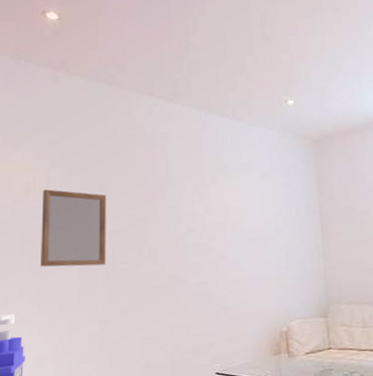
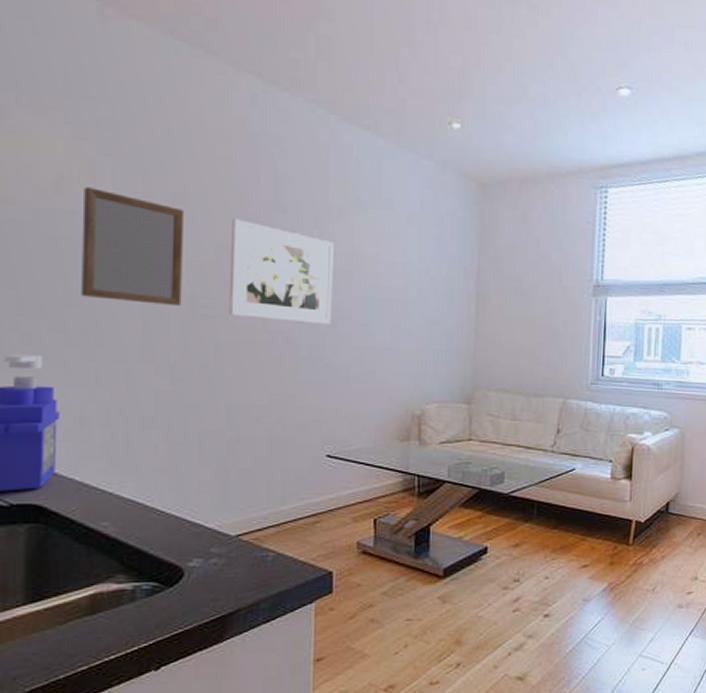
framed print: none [138,195,212,268] -> present [229,218,334,325]

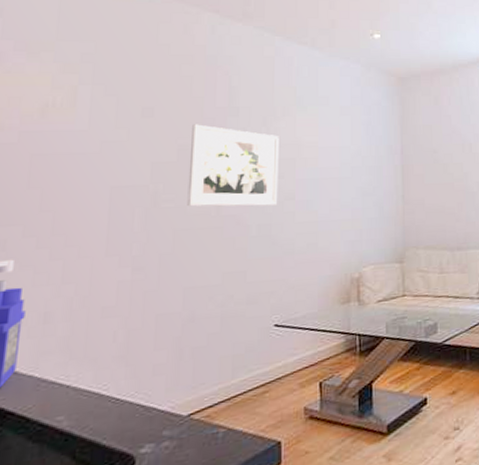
home mirror: present [82,187,185,306] -> none [56,110,152,204]

